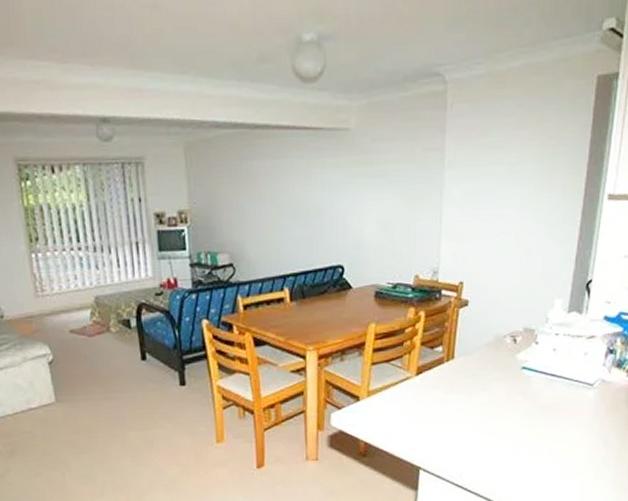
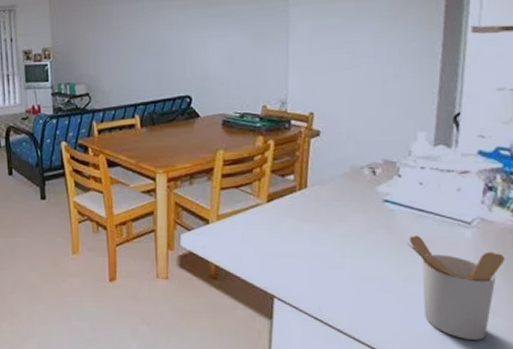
utensil holder: none [540,398,618,491] -> present [407,235,506,340]

